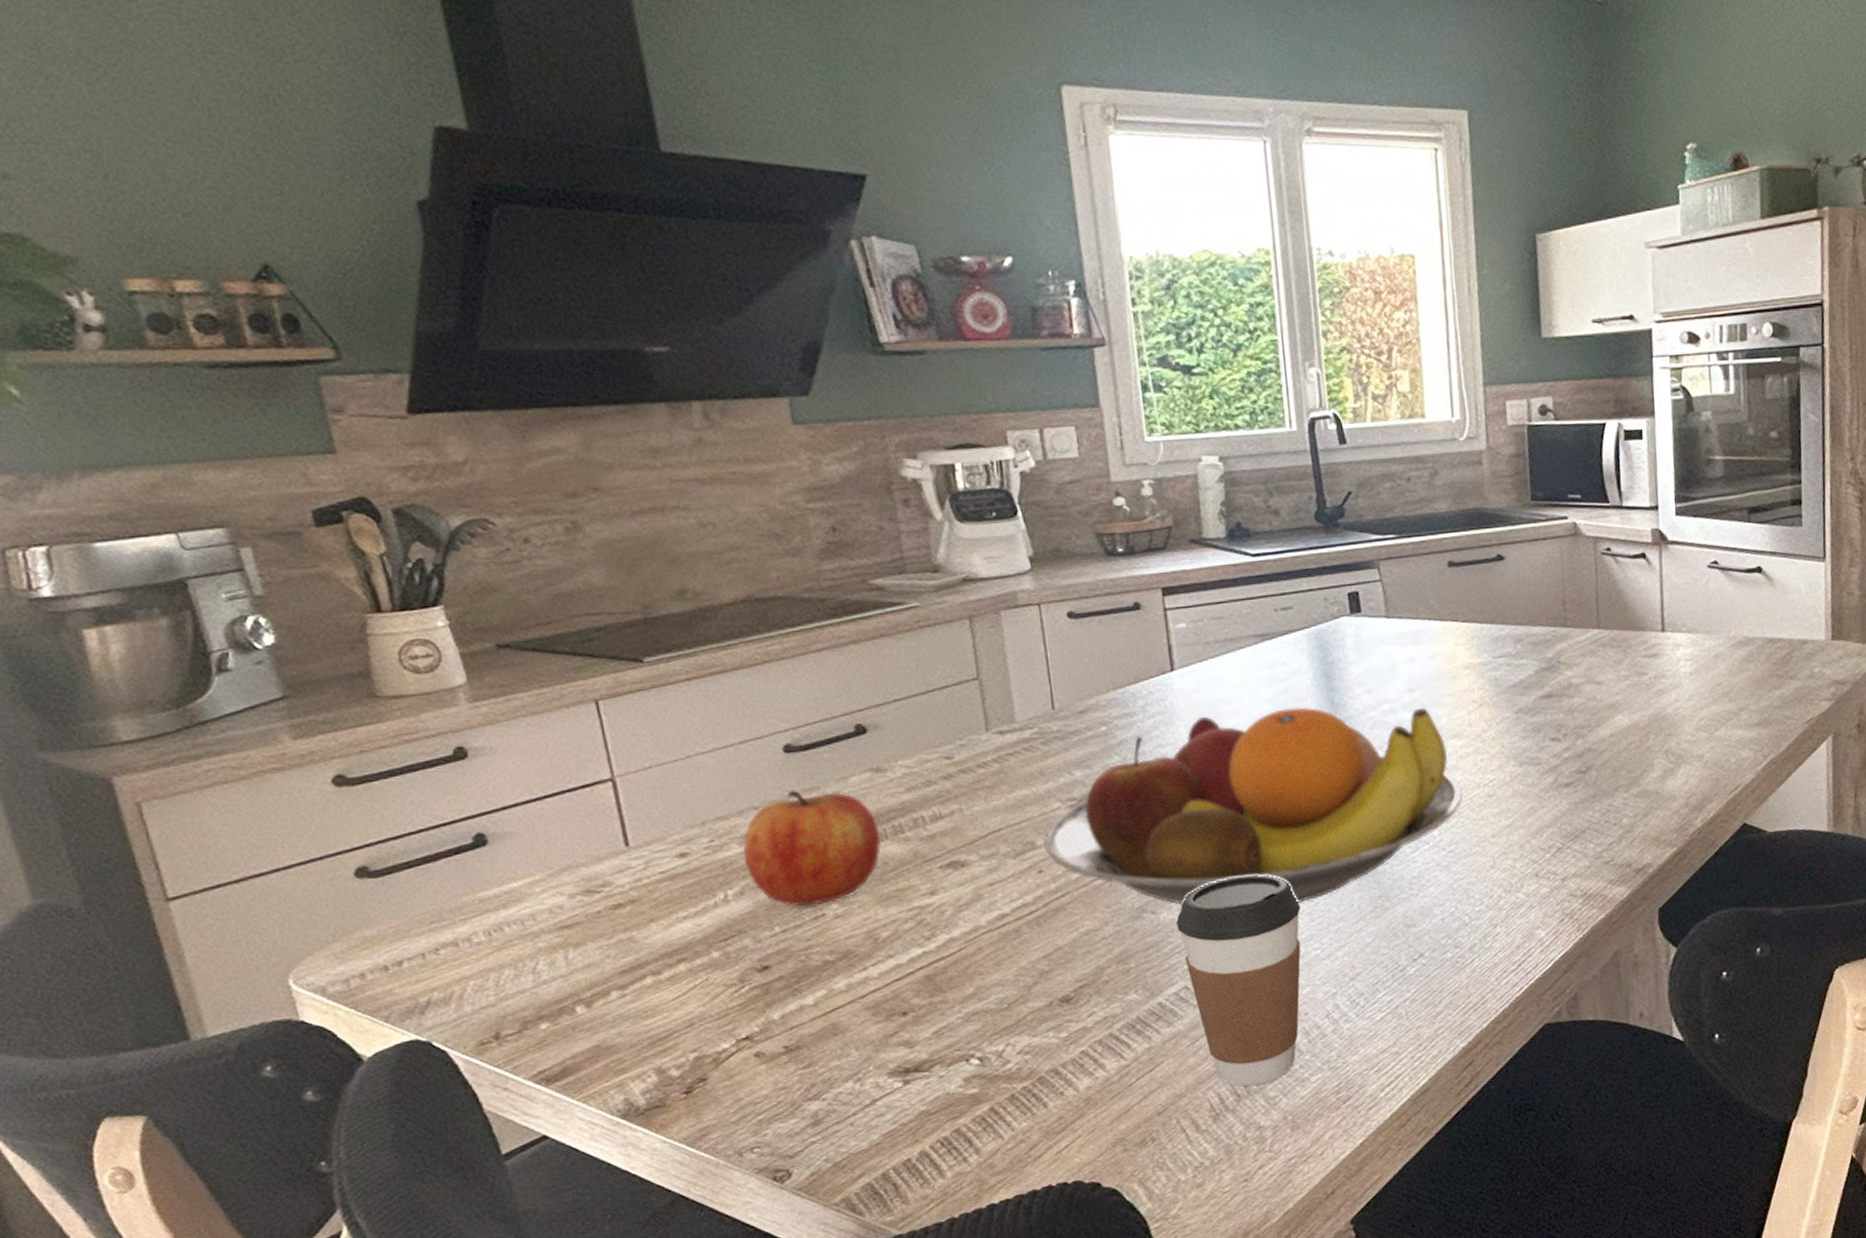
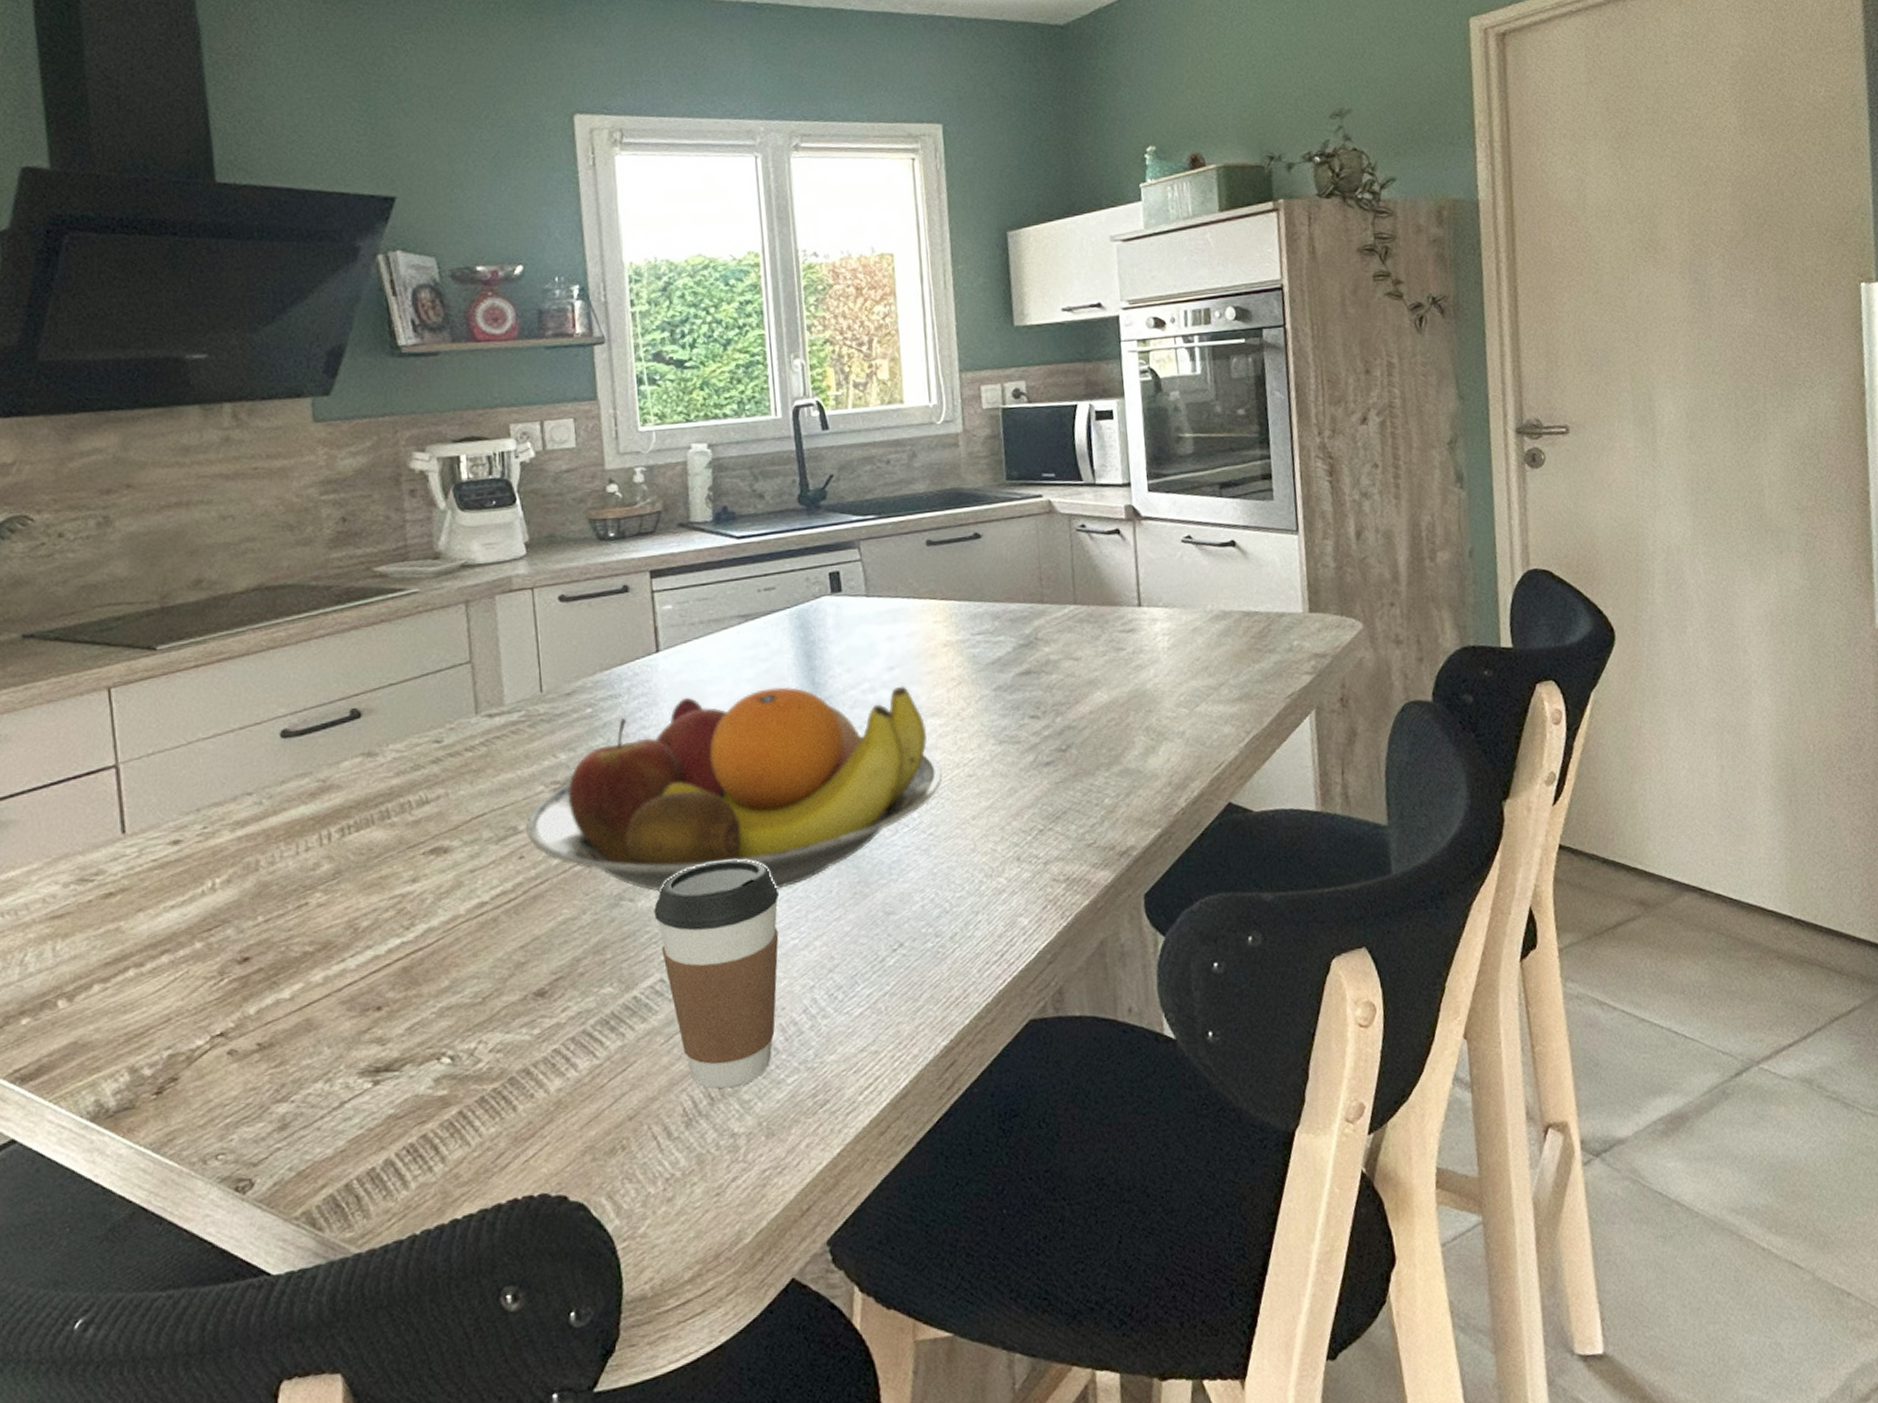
apple: present [743,790,882,907] -> none [233,775,368,895]

